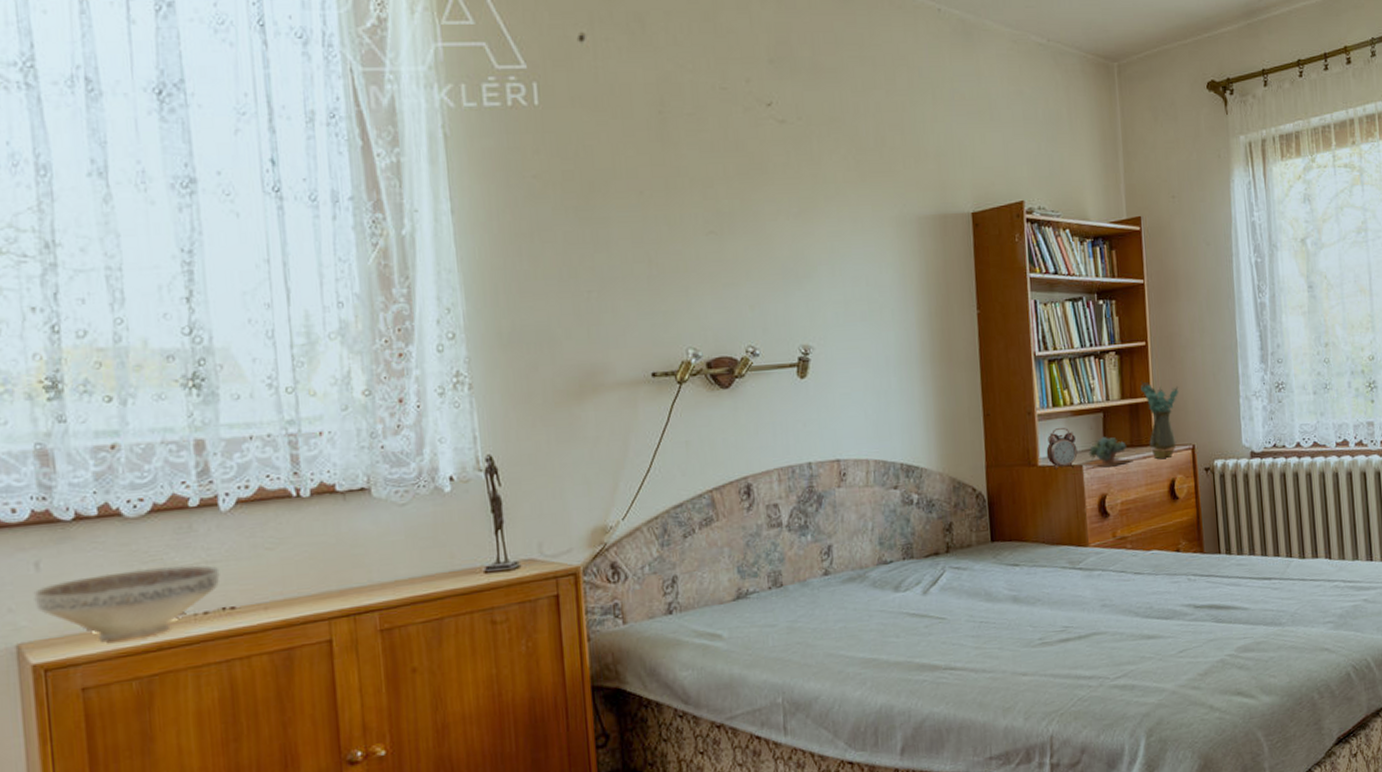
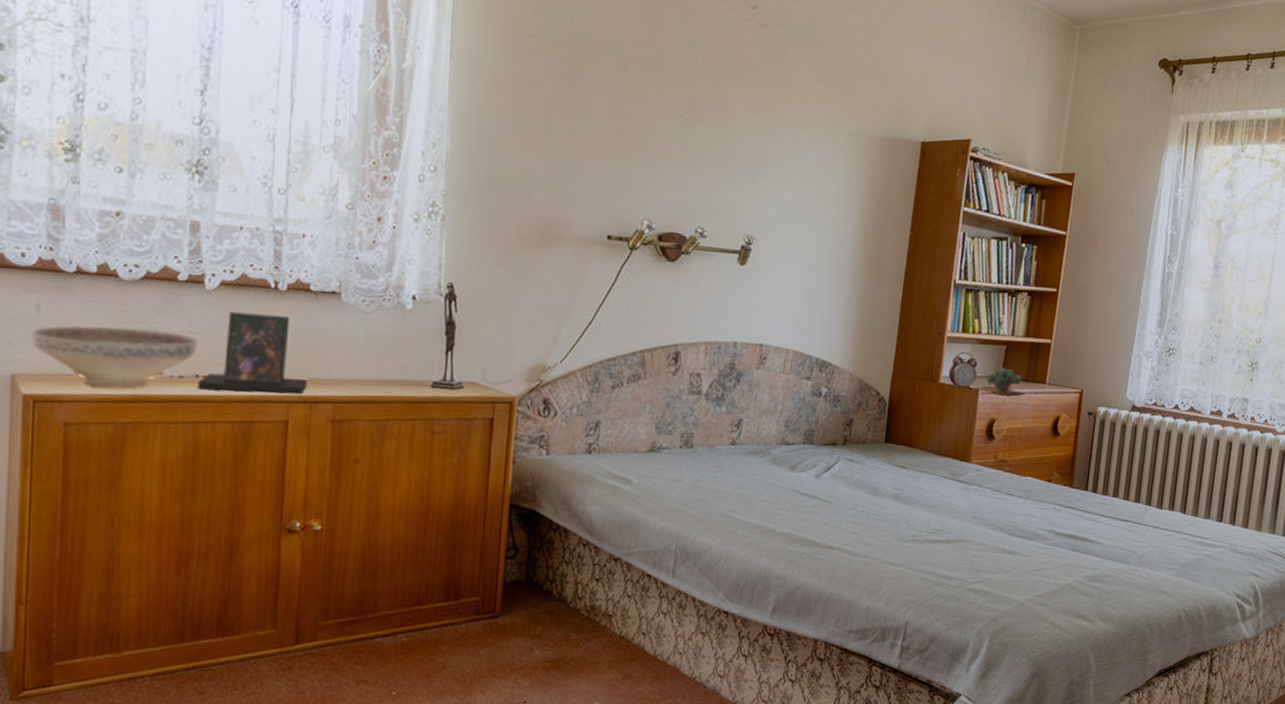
photo frame: none [225,525,347,623] -> present [197,311,307,395]
vase: present [1140,380,1179,459] -> none [1042,323,1079,398]

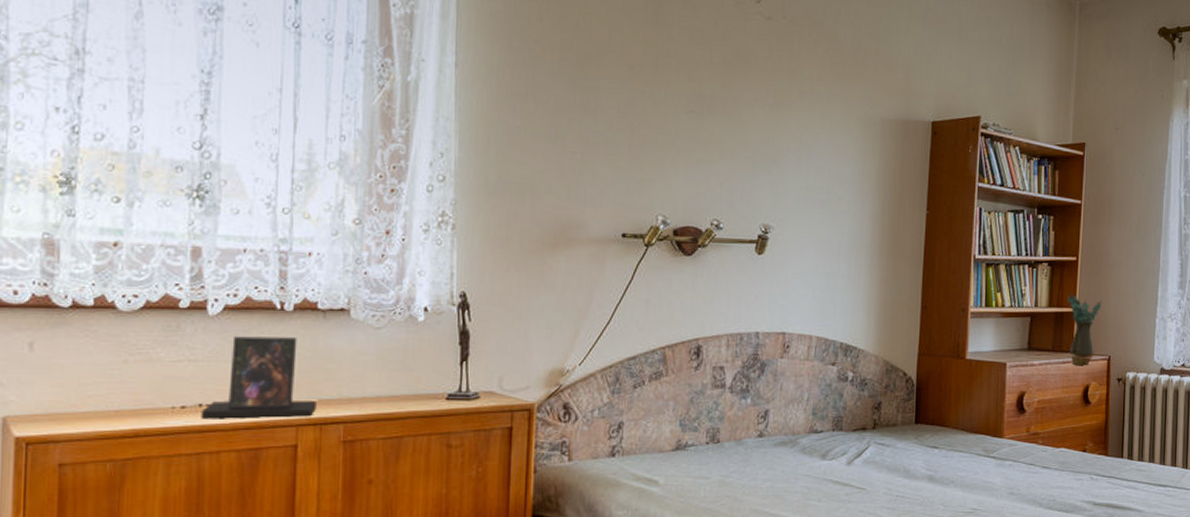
decorative bowl: present [31,326,198,389] -> none [24,360,201,423]
alarm clock: present [948,352,977,390] -> none [974,327,1003,364]
succulent plant: present [974,368,1026,396] -> none [1002,340,1053,368]
vase: none [1042,323,1079,398] -> present [1067,292,1102,366]

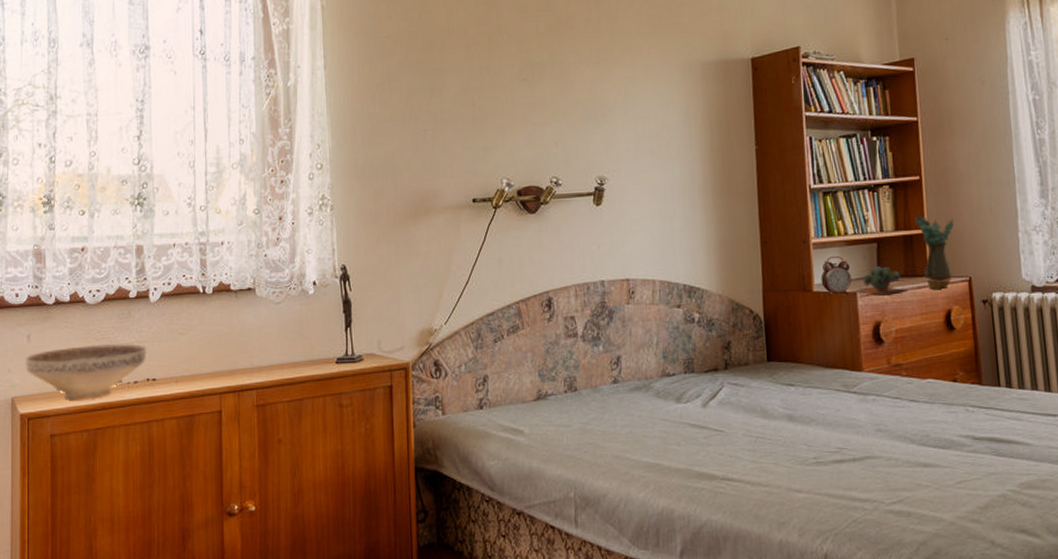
decorative bowl: none [24,360,201,423] -> present [25,344,147,399]
photo frame: present [201,336,316,419] -> none [149,316,234,392]
alarm clock: none [974,327,1003,364] -> present [821,256,852,296]
succulent plant: none [1002,340,1053,368] -> present [851,266,908,296]

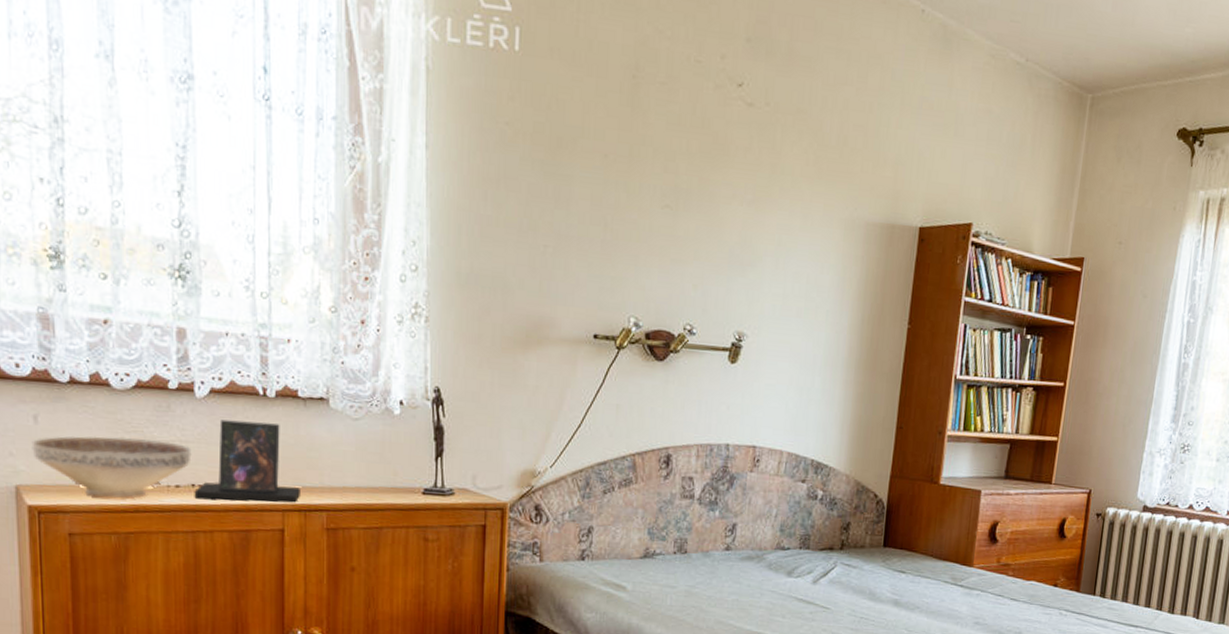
photo frame: none [149,316,234,392] -> present [194,419,300,503]
alarm clock: present [821,256,852,296] -> none [949,452,980,491]
succulent plant: present [851,266,908,296] -> none [976,467,1030,498]
vase: present [915,213,955,290] -> none [1048,419,1088,499]

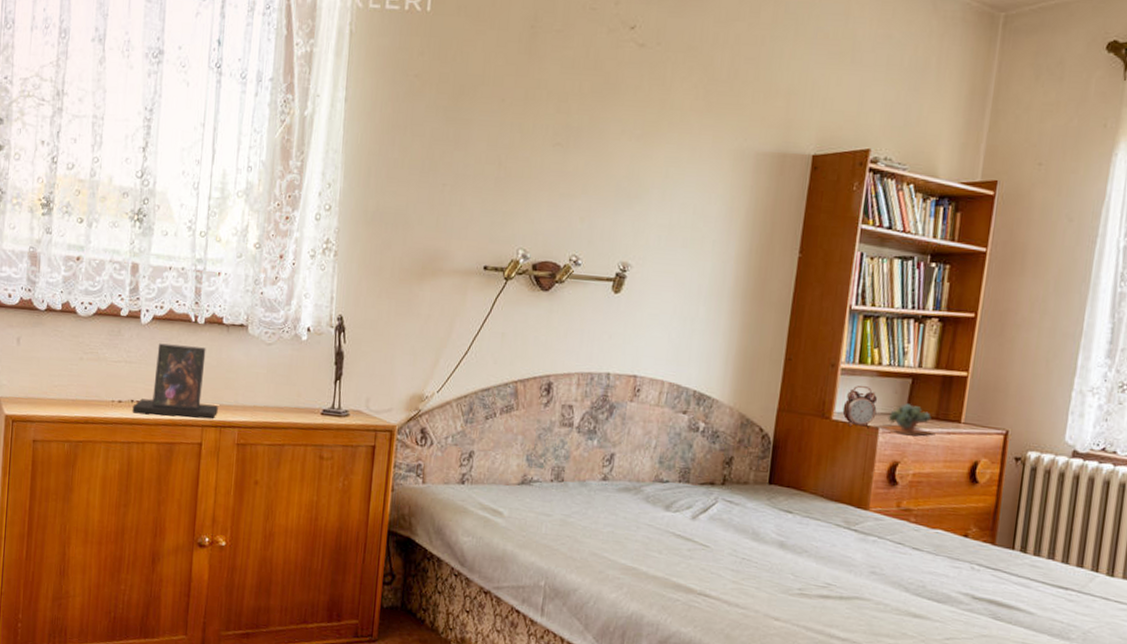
decorative bowl: present [31,436,192,499] -> none [13,356,134,411]
alarm clock: none [949,452,980,491] -> present [842,386,877,428]
succulent plant: none [976,467,1030,498] -> present [873,403,936,437]

